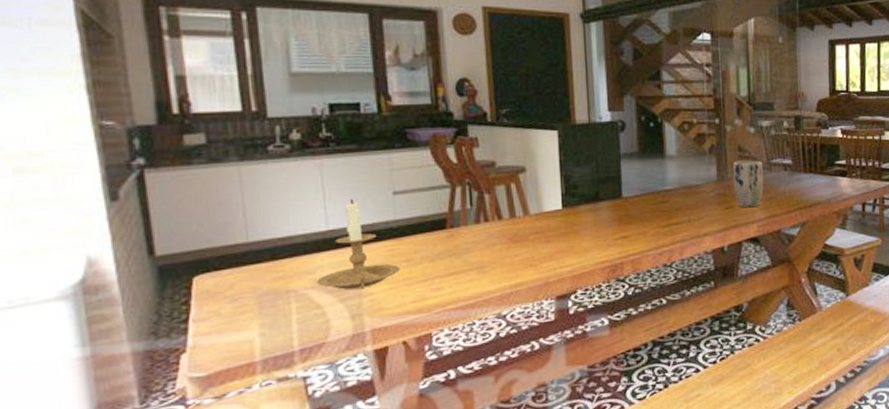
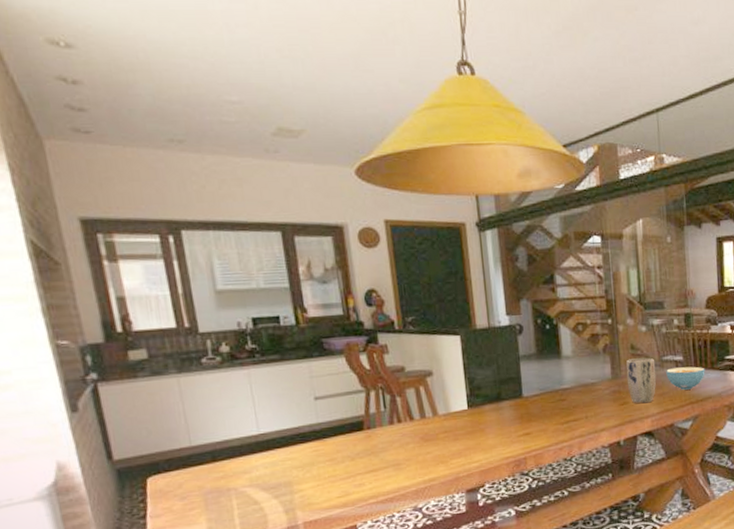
candle holder: present [317,198,400,290] -> none [253,404,325,487]
cereal bowl: none [774,171,815,195] -> present [666,366,705,390]

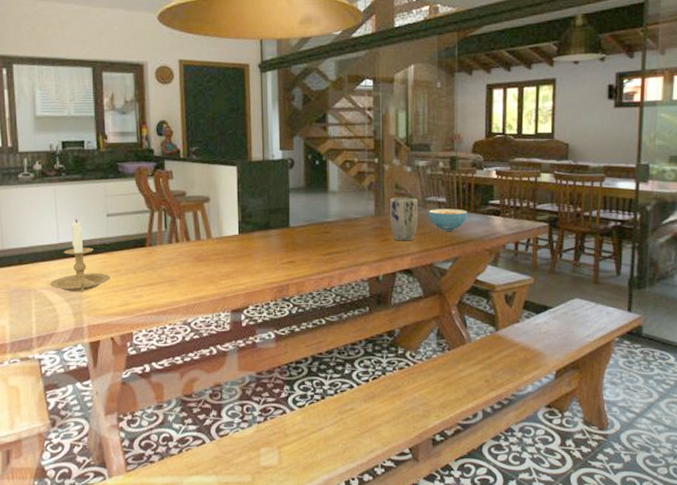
candle holder: none [253,404,325,487] -> present [50,218,110,292]

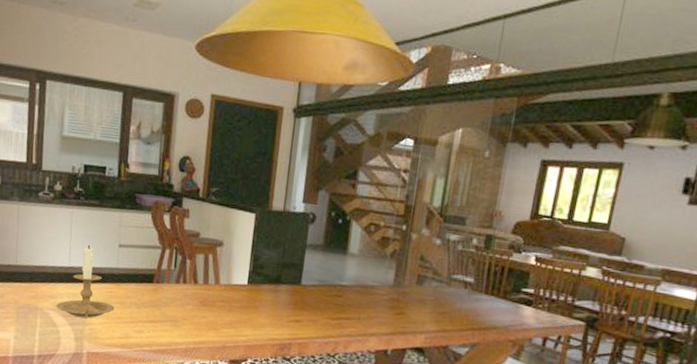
plant pot: present [389,197,419,242] -> none [407,269,443,319]
cereal bowl: present [428,209,468,231] -> none [451,288,496,315]

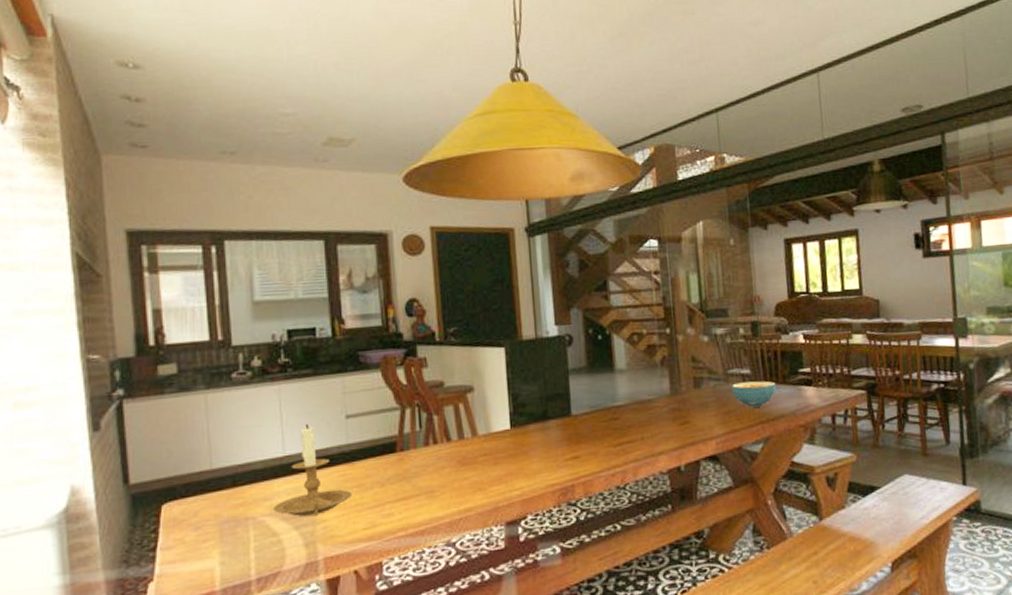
cereal bowl: none [451,288,496,315] -> present [732,380,777,408]

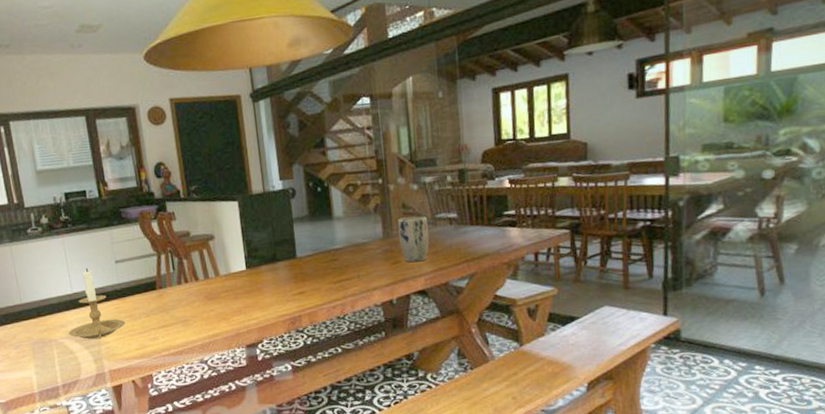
plant pot: none [686,371,721,424] -> present [397,216,430,263]
cereal bowl: present [732,380,777,408] -> none [439,223,482,248]

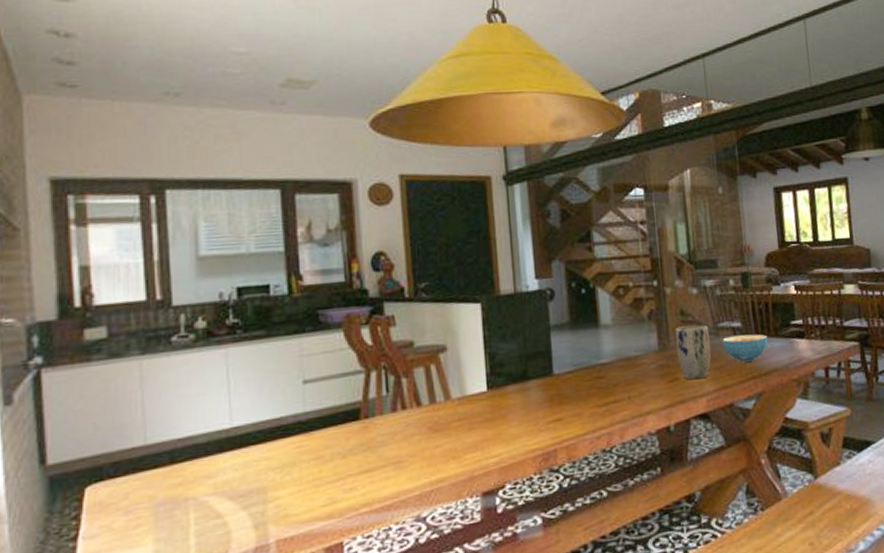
candle holder: present [68,267,126,339] -> none [218,390,309,495]
cereal bowl: none [439,223,482,248] -> present [722,334,768,362]

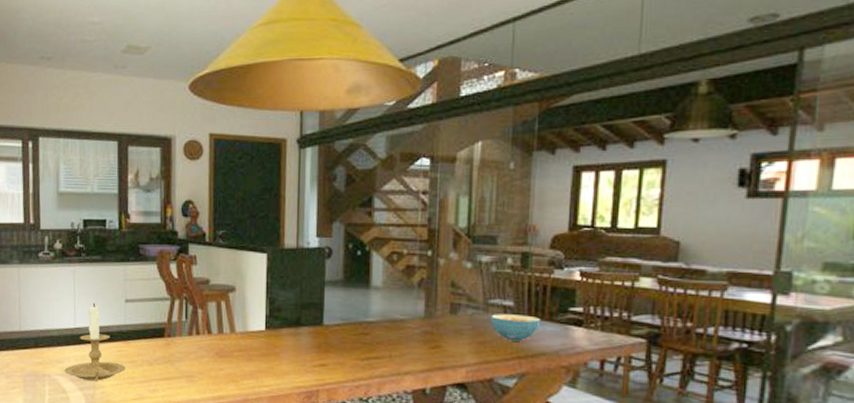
candle holder: none [218,390,309,495] -> present [64,302,126,382]
plant pot: present [674,324,712,380] -> none [442,298,479,351]

